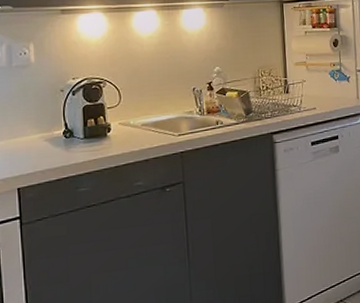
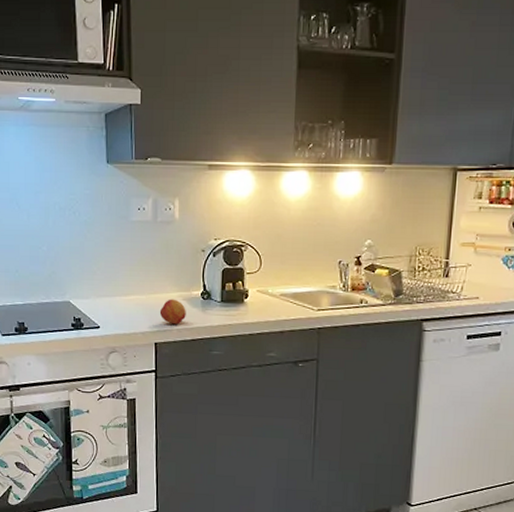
fruit: none [20,141,49,167] -> present [159,299,186,325]

